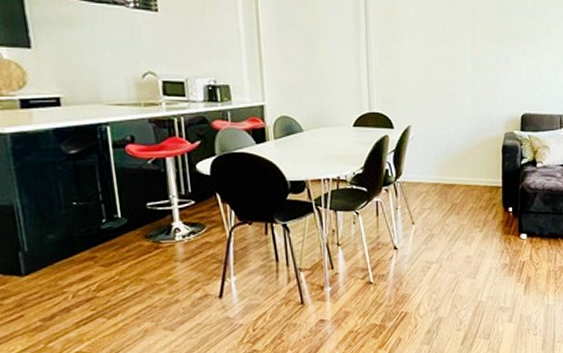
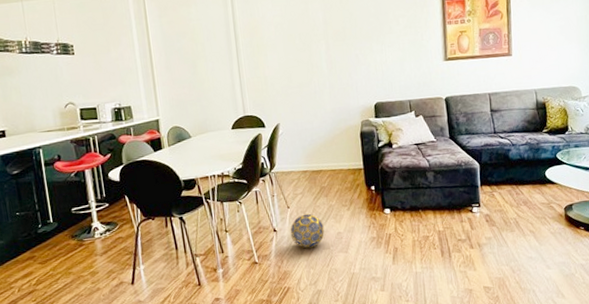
ball: none [413,232,452,271] -> present [290,213,324,249]

